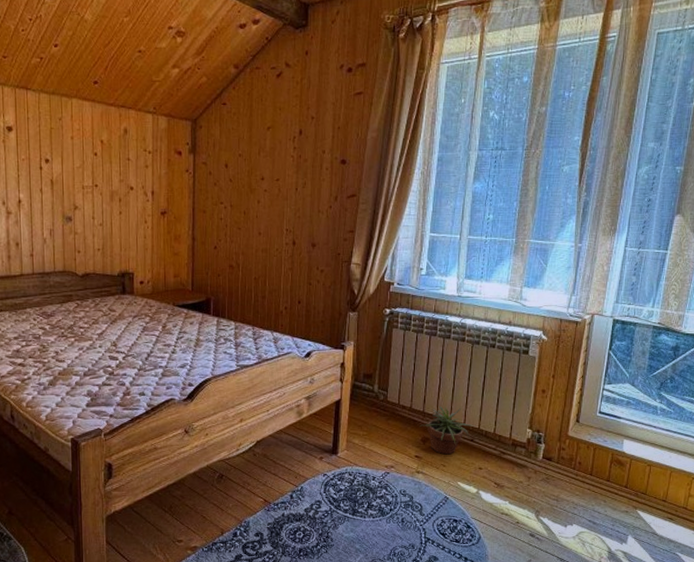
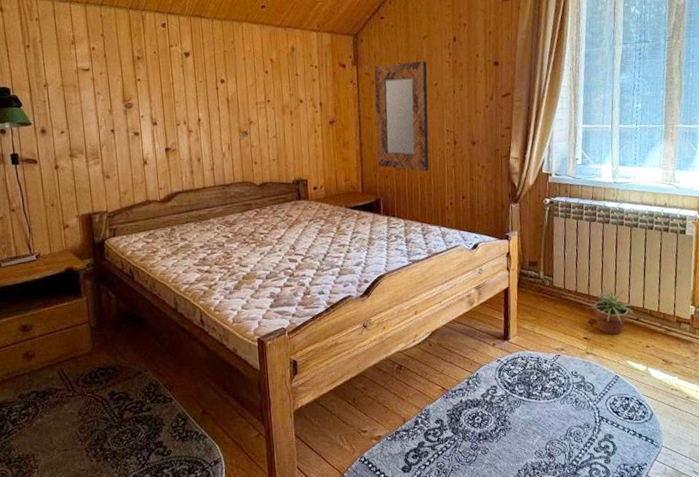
home mirror: none [210,154,269,273] -> present [374,61,429,172]

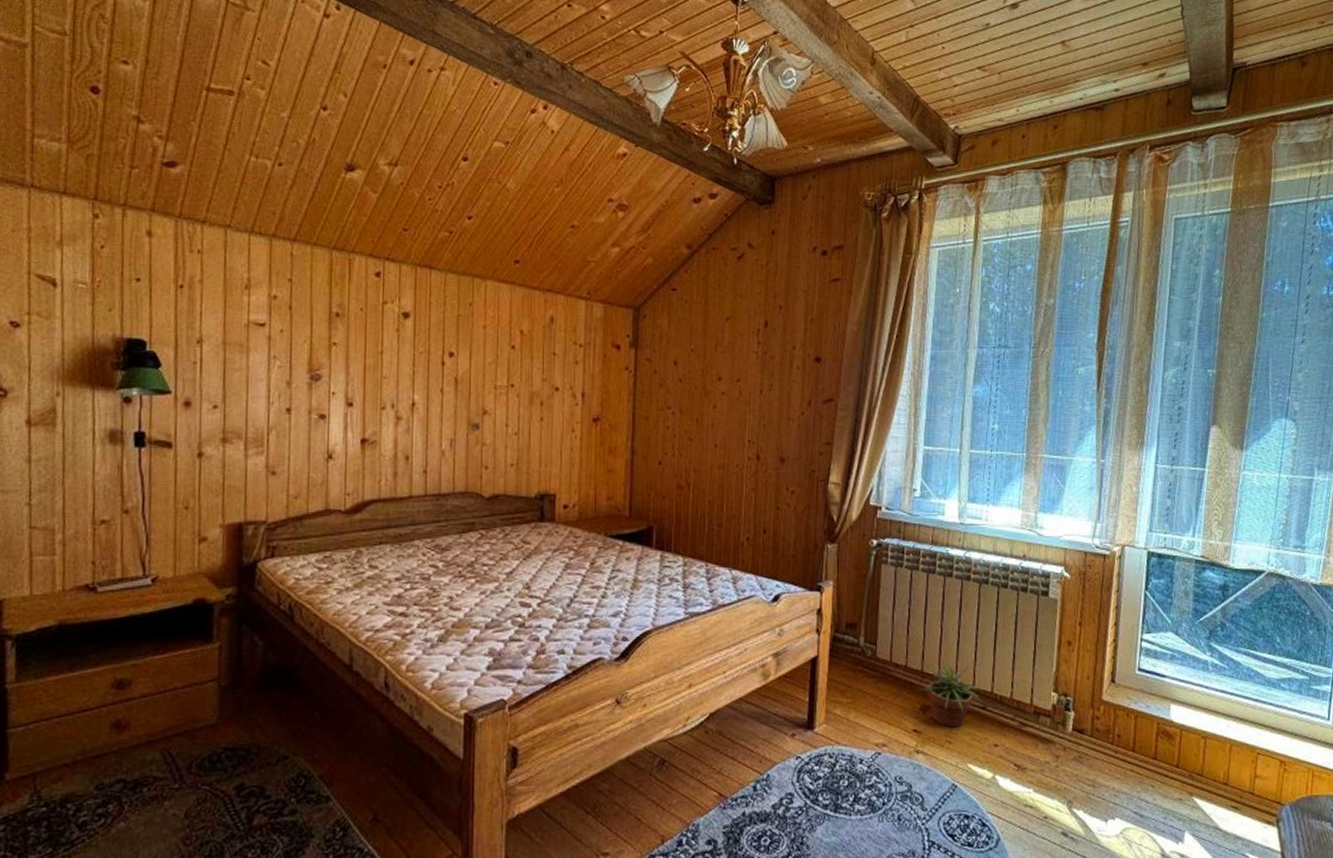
home mirror: present [374,61,429,172] -> none [654,349,728,494]

